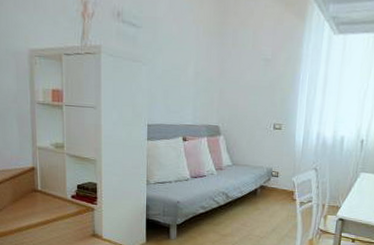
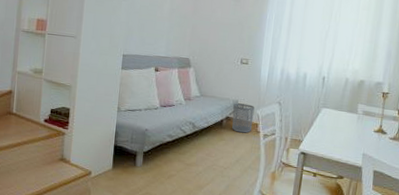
waste bin: none [266,171,290,202] -> present [232,103,255,133]

